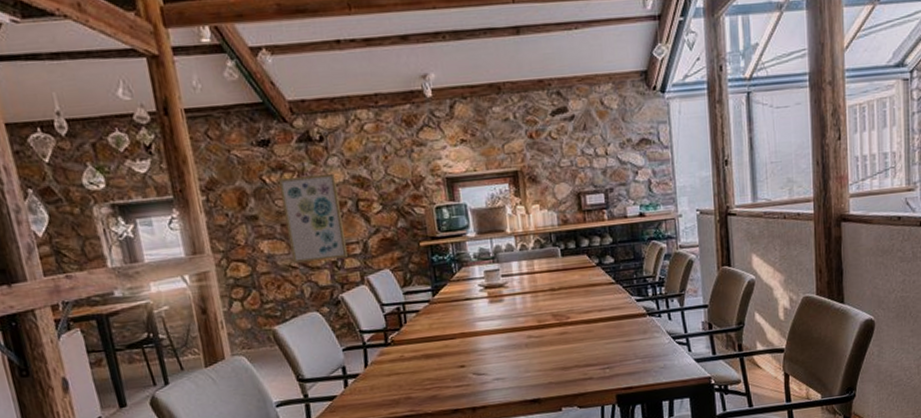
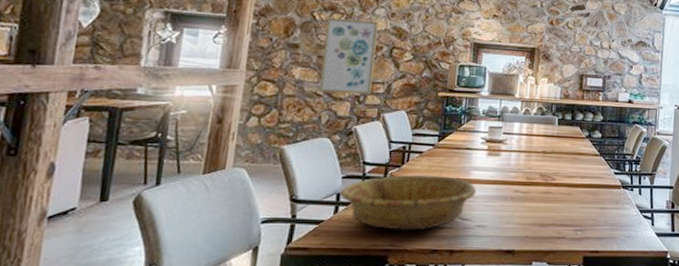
ceramic bowl: none [344,332,487,396] -> present [340,174,477,231]

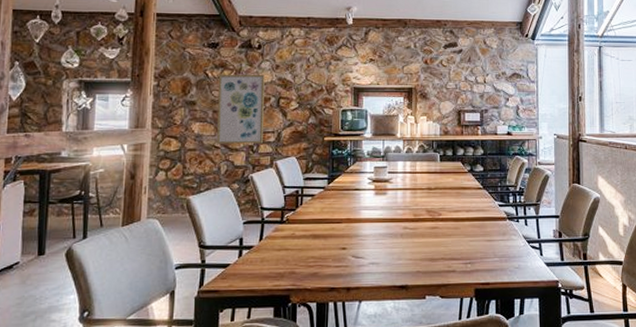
ceramic bowl: present [340,174,477,231] -> none [242,216,368,271]

